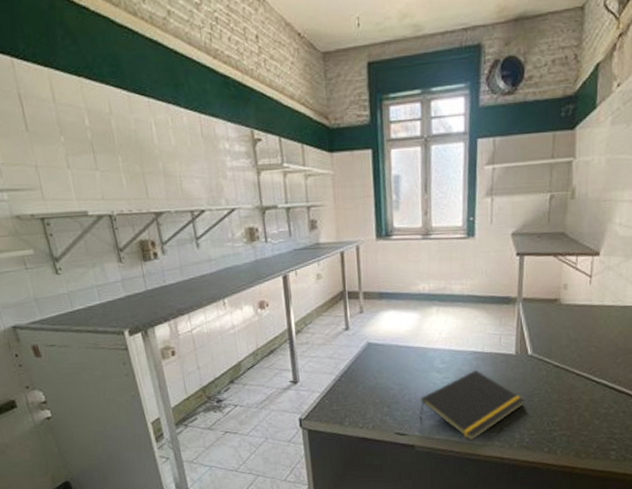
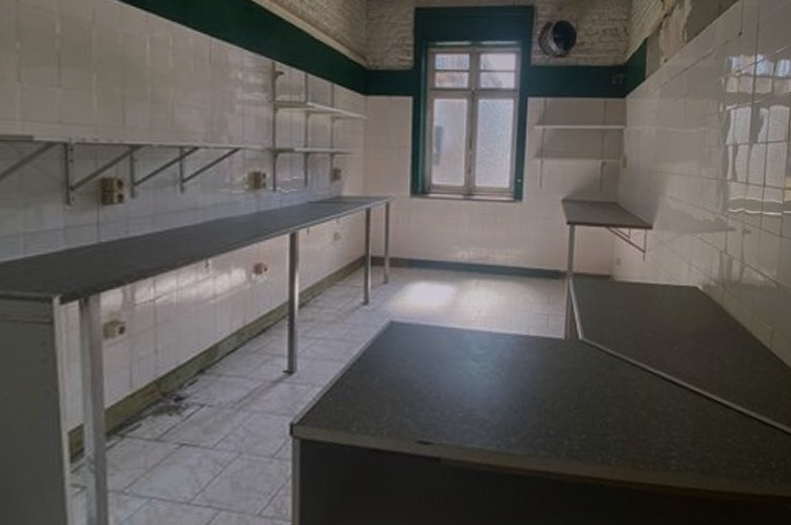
notepad: present [420,370,525,441] -> none [450,357,575,451]

